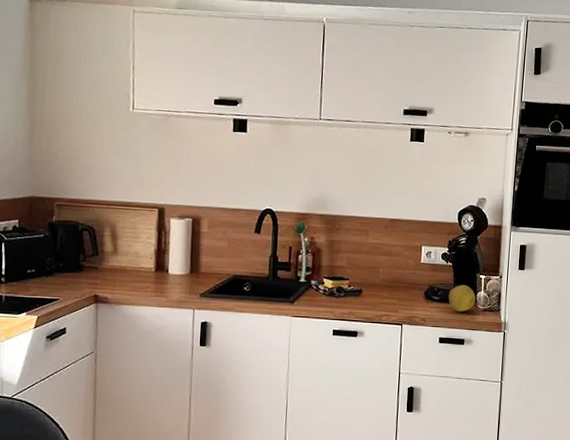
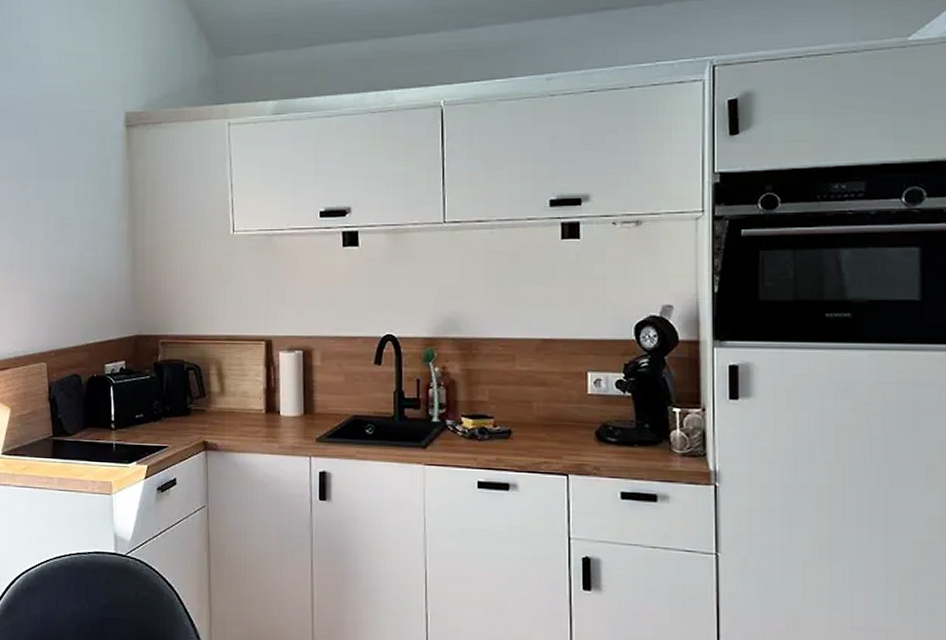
fruit: present [448,284,476,313] -> none [629,421,669,459]

